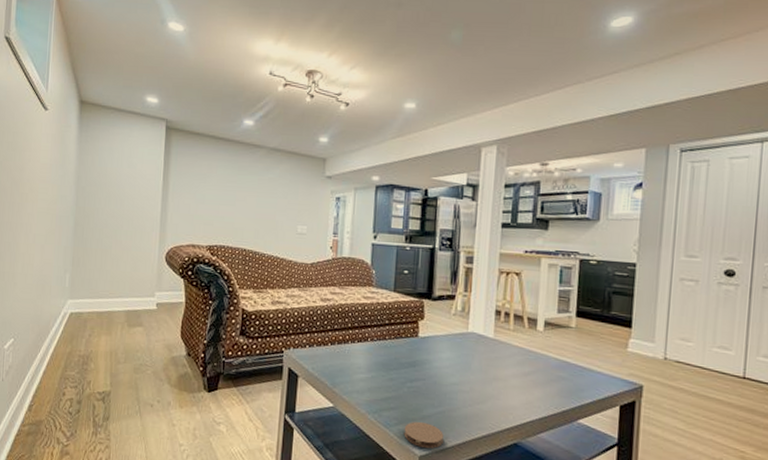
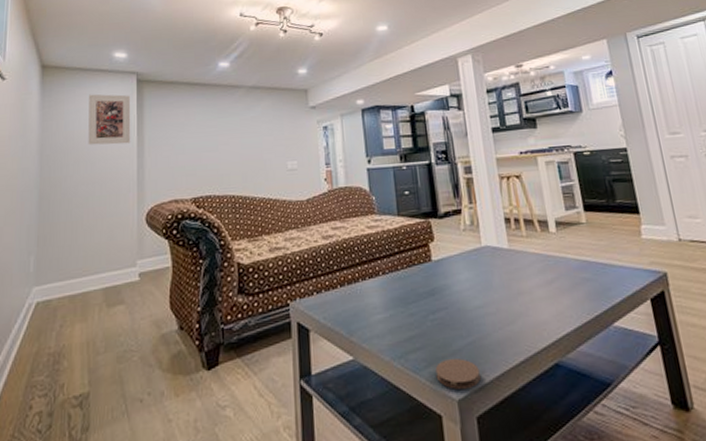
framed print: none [119,135,160,187] -> present [88,94,131,145]

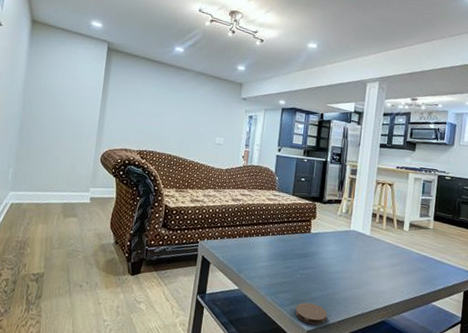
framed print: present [88,94,131,145] -> none [63,52,101,98]

